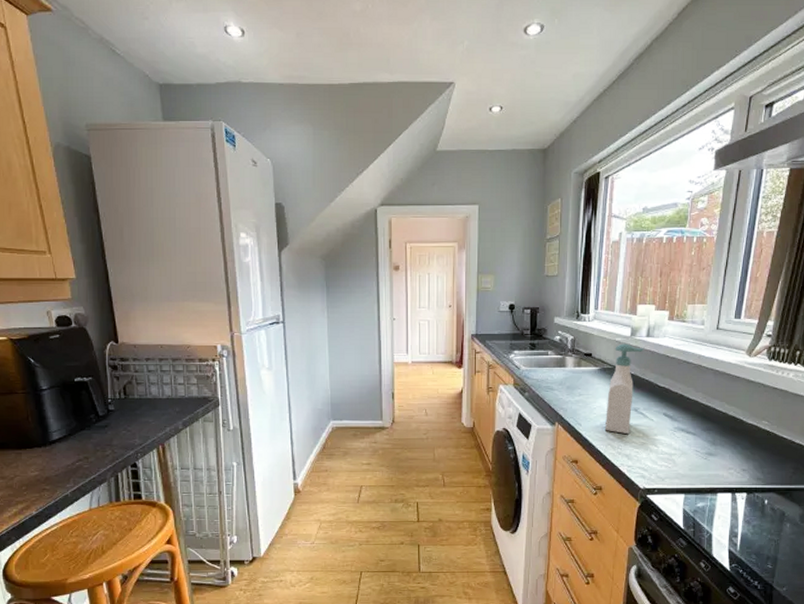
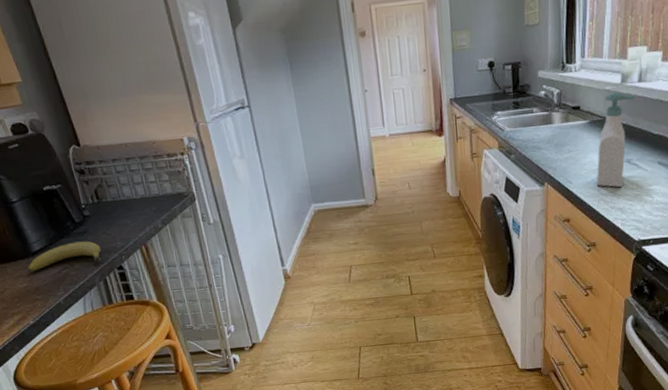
fruit: none [42,435,119,461] -> present [27,241,101,272]

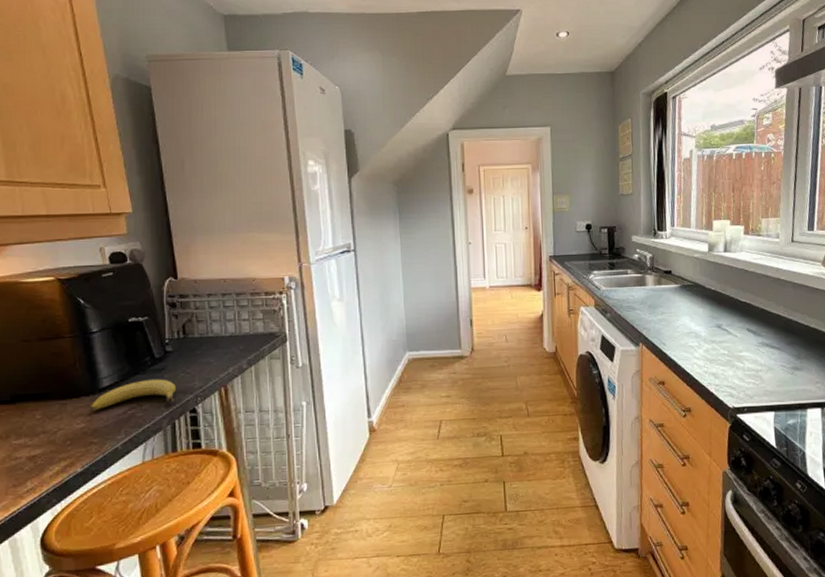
soap bottle: present [597,91,635,188] -> none [689,259,722,353]

